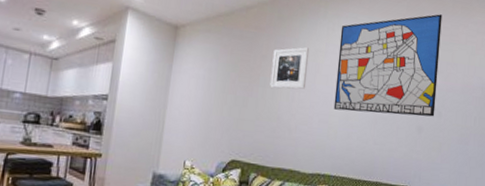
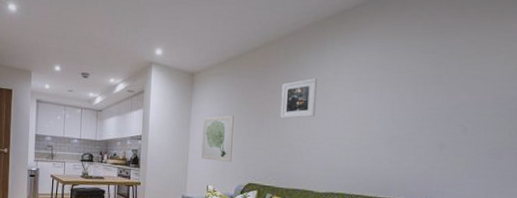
wall art: none [179,79,220,135] -> present [201,115,234,163]
wall art: present [333,14,442,117] -> none [345,27,467,134]

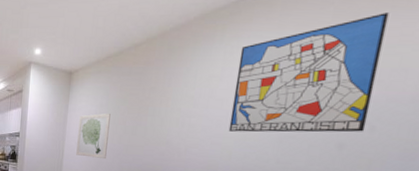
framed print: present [280,78,318,119] -> none [159,75,203,116]
wall art: none [345,27,467,134] -> present [228,12,390,133]

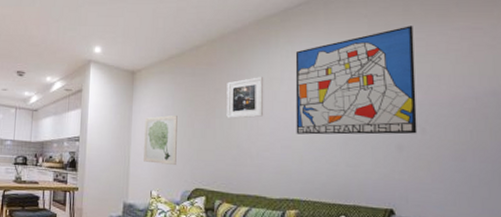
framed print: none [159,75,203,116] -> present [226,77,264,119]

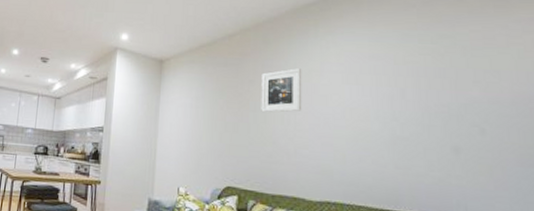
wall art: present [144,115,177,166] -> none [171,107,208,161]
wall art: present [295,26,417,135] -> none [336,17,476,135]

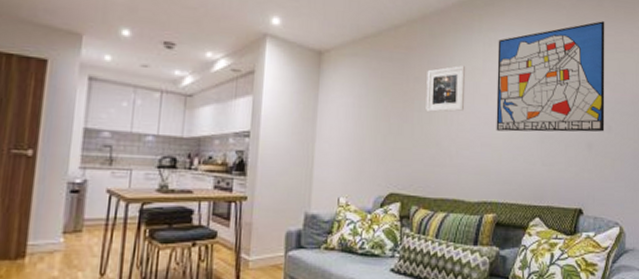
wall art: none [336,17,476,135] -> present [496,21,605,132]

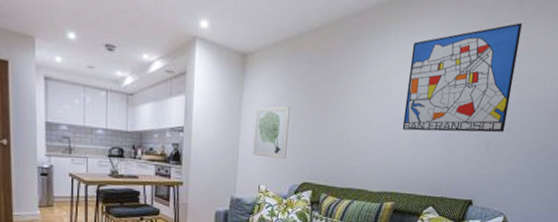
wall art: none [330,107,372,167] -> present [253,106,290,160]
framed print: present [426,66,466,112] -> none [339,68,380,112]

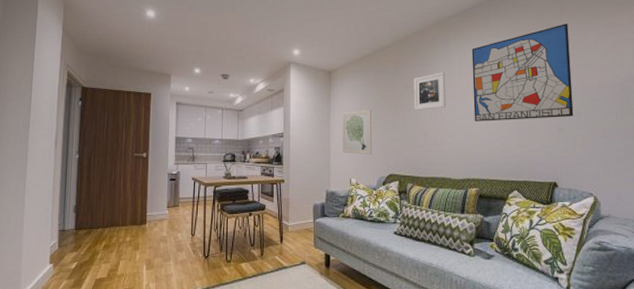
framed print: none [339,68,380,112] -> present [413,72,447,110]

